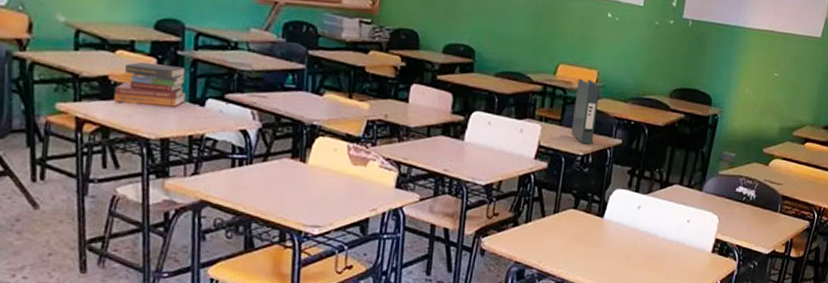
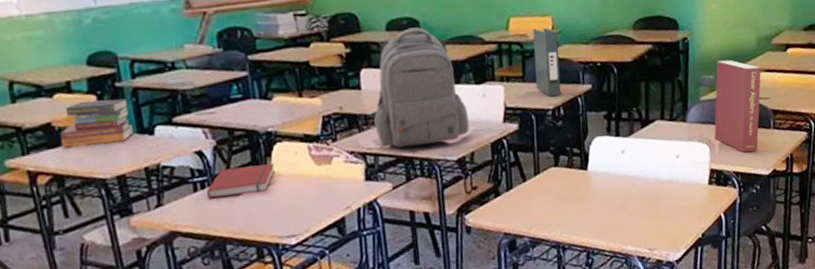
book: none [242,151,313,181] -> present [206,163,276,199]
backpack: none [414,55,504,167] -> present [374,27,470,148]
book: none [725,141,779,231] -> present [714,60,761,153]

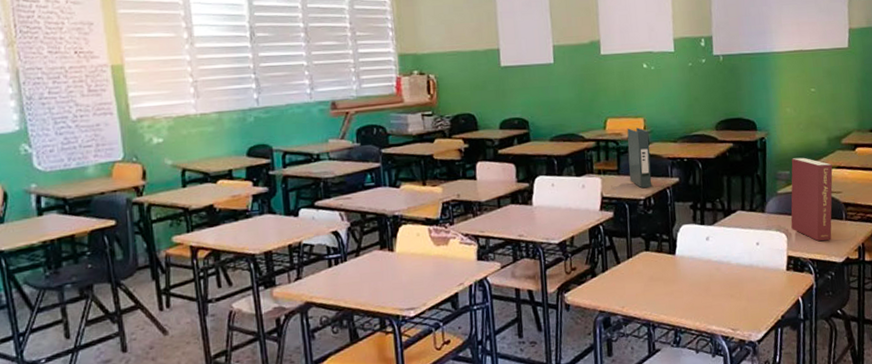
books: present [60,98,133,148] -> none [220,185,281,226]
book: present [206,163,276,199] -> none [339,243,400,274]
backpack: present [374,27,470,148] -> none [487,126,570,231]

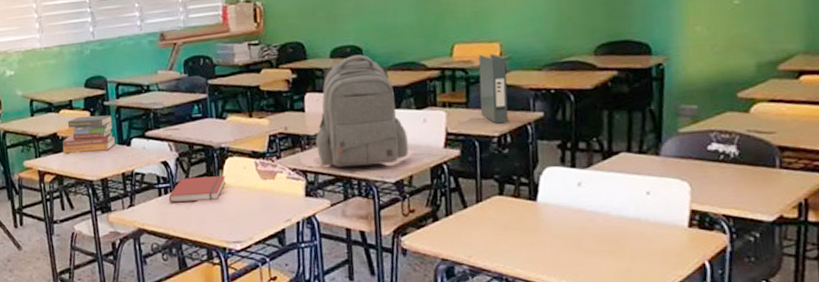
books: none [220,185,281,226] -> present [62,115,115,153]
book: none [339,243,400,274] -> present [168,176,227,203]
backpack: none [487,126,570,231] -> present [316,54,409,167]
book: present [790,157,833,242] -> none [696,88,763,194]

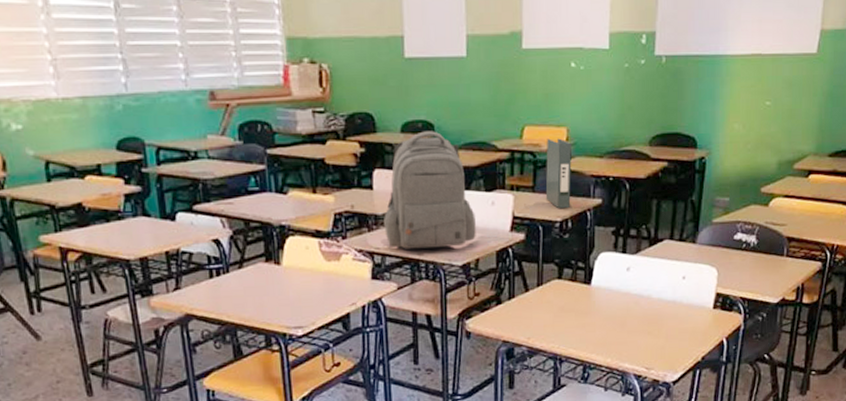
books: present [62,115,115,153] -> none [90,184,156,227]
book: present [168,176,227,203] -> none [221,256,287,286]

